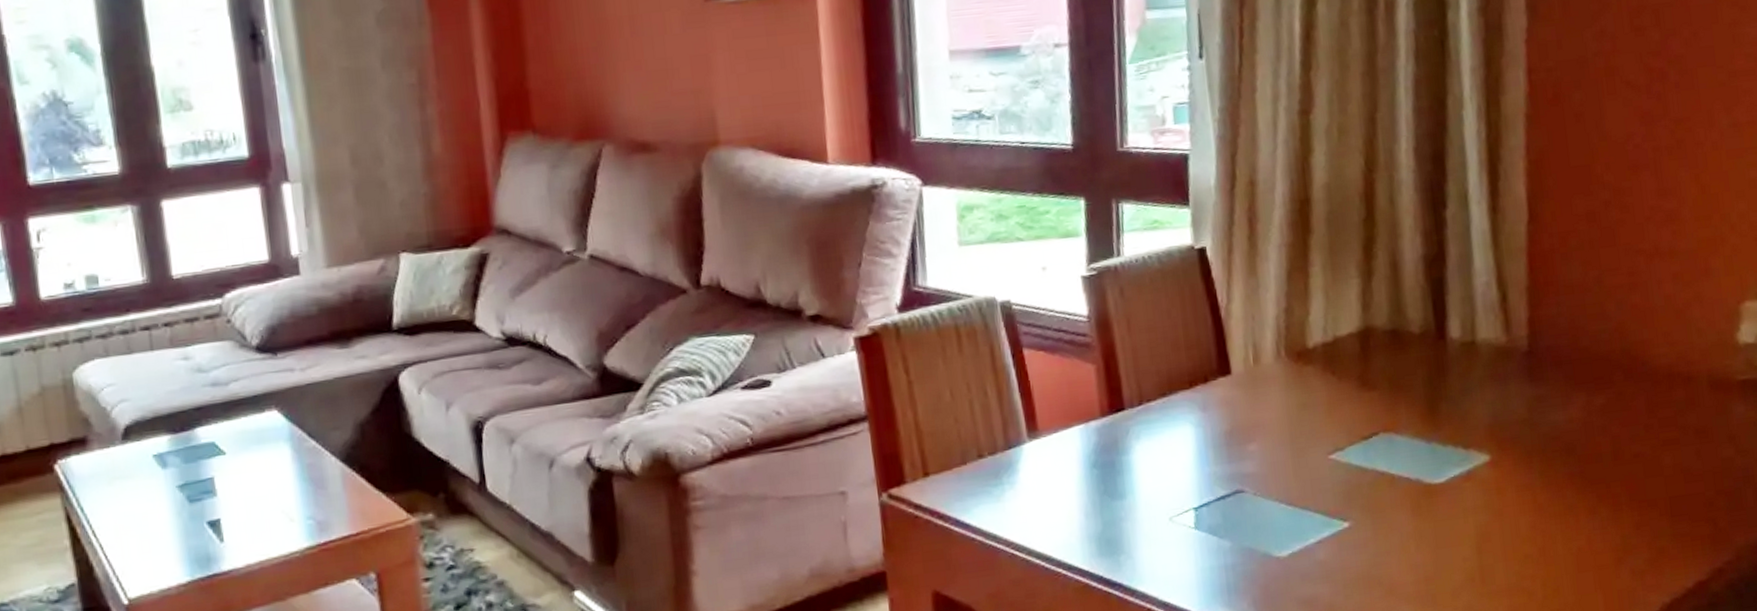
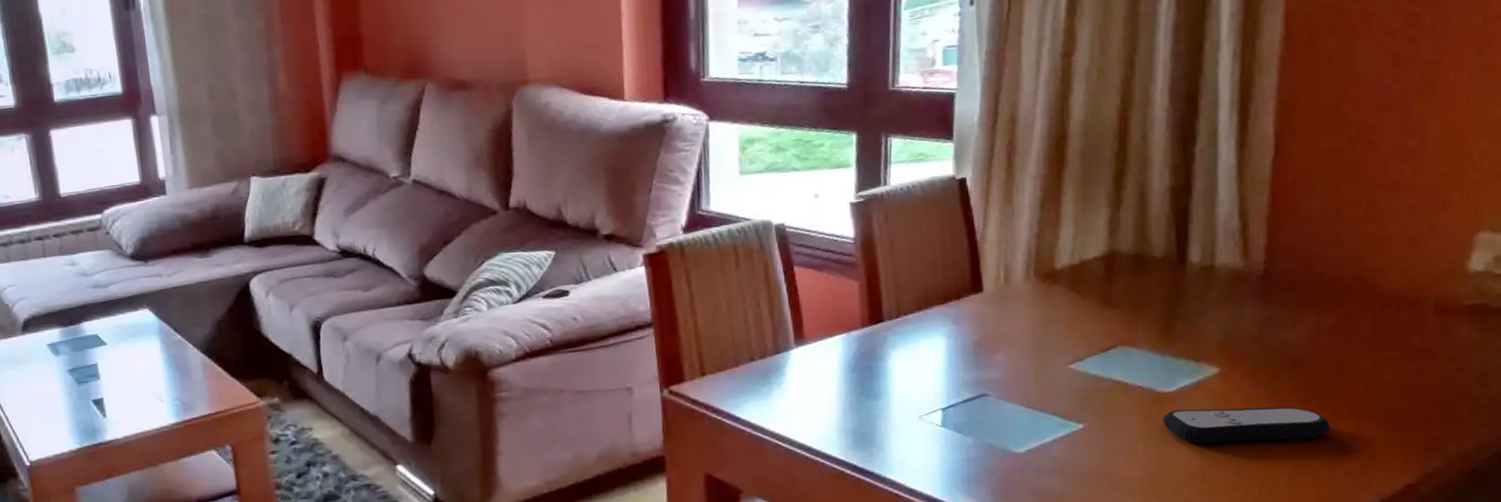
remote control: none [1433,497,1612,541] -> present [1162,406,1330,444]

